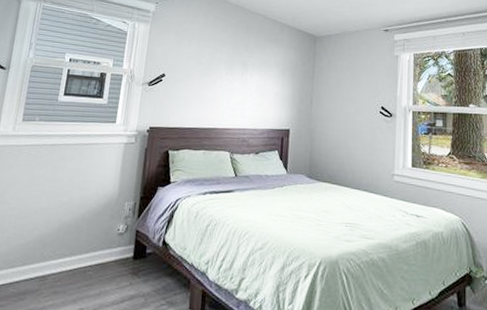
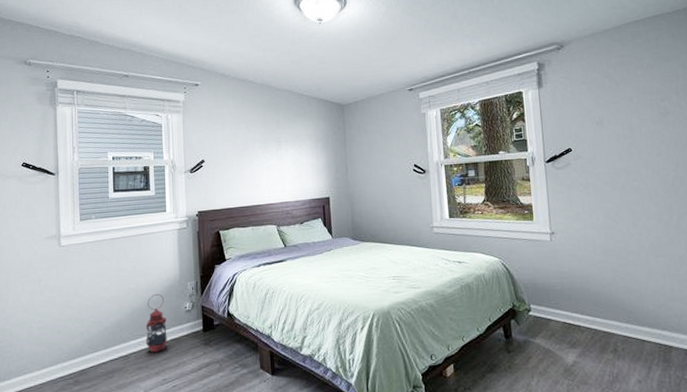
lantern: none [67,210,97,277] -> present [146,293,167,353]

